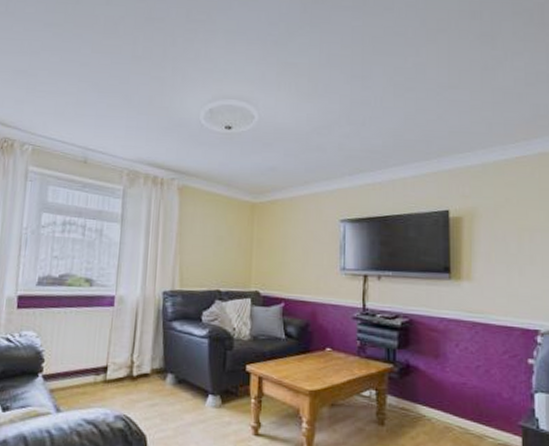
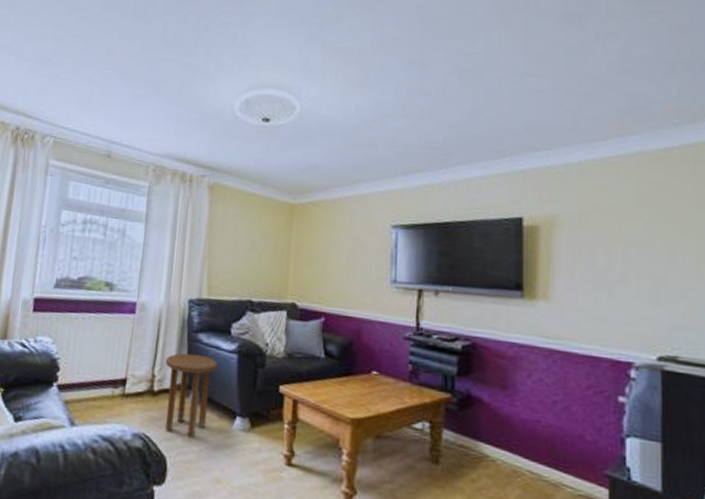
side table: none [143,340,190,417] -> present [164,353,217,439]

